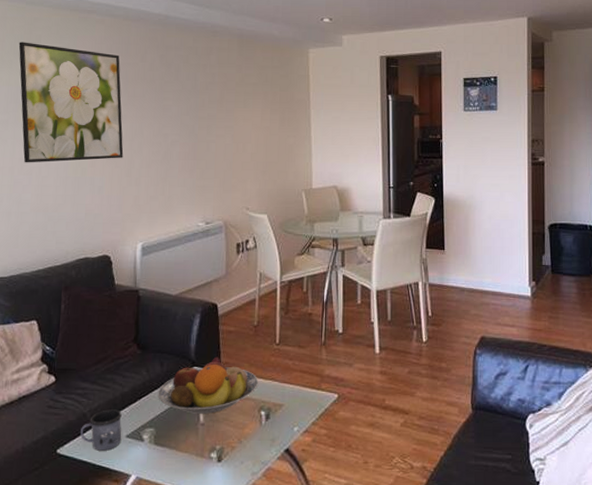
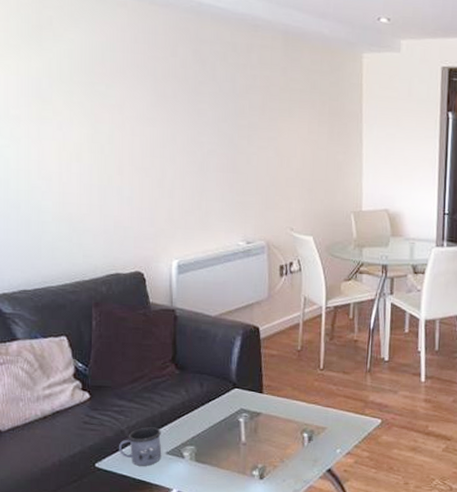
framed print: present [18,42,124,163] -> none [26,23,154,167]
fruit bowl: present [158,356,259,414] -> none [198,379,302,434]

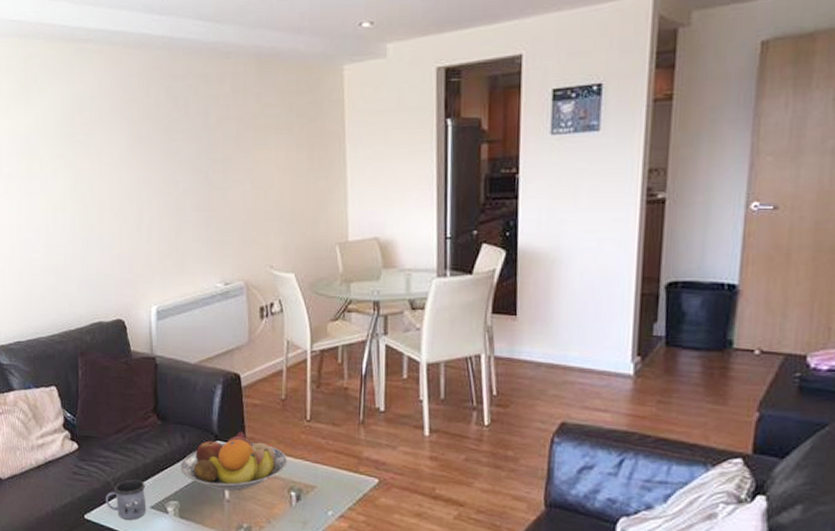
fruit bowl: none [198,379,302,434] -> present [181,431,288,491]

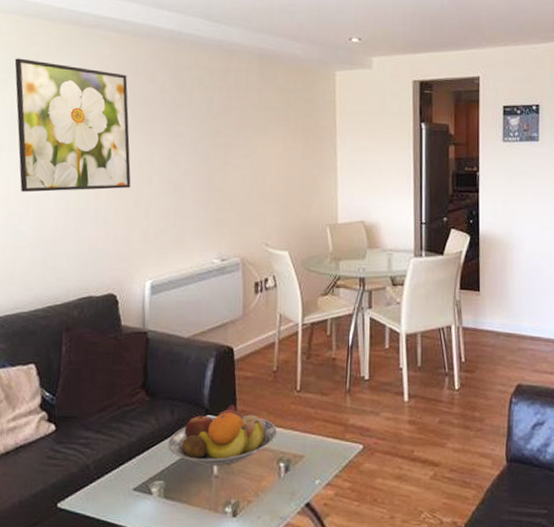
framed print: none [15,83,132,220] -> present [14,58,131,192]
mug: present [106,479,146,520] -> none [83,460,129,505]

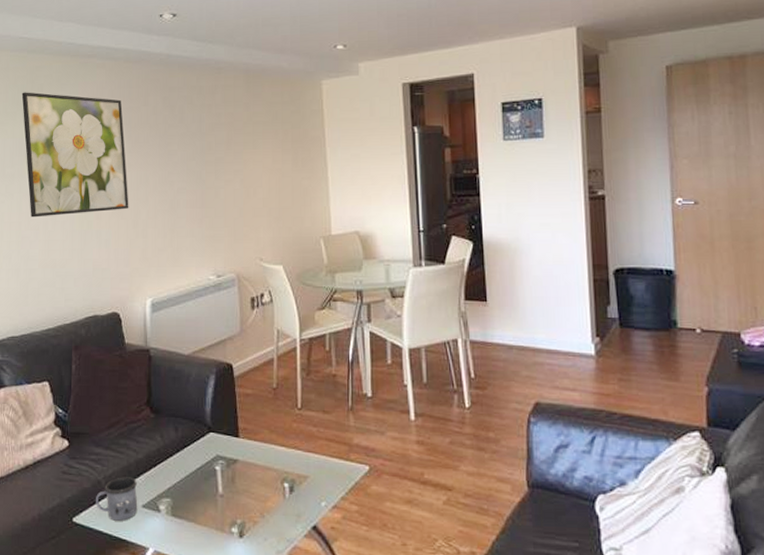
mug: none [83,460,129,505] -> present [96,477,138,521]
fruit bowl: present [168,404,278,465] -> none [174,422,281,484]

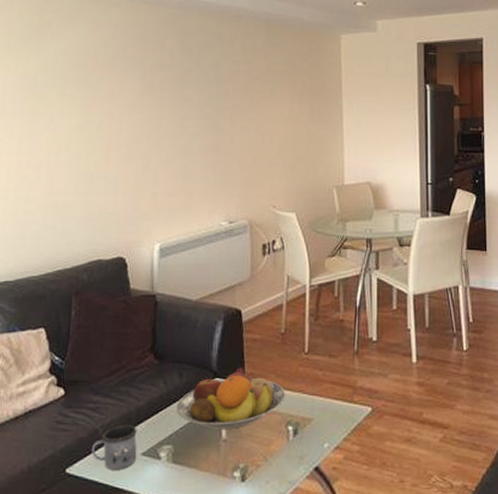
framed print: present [21,92,129,218] -> none [27,26,140,158]
fruit bowl: none [174,422,281,484] -> present [176,367,286,429]

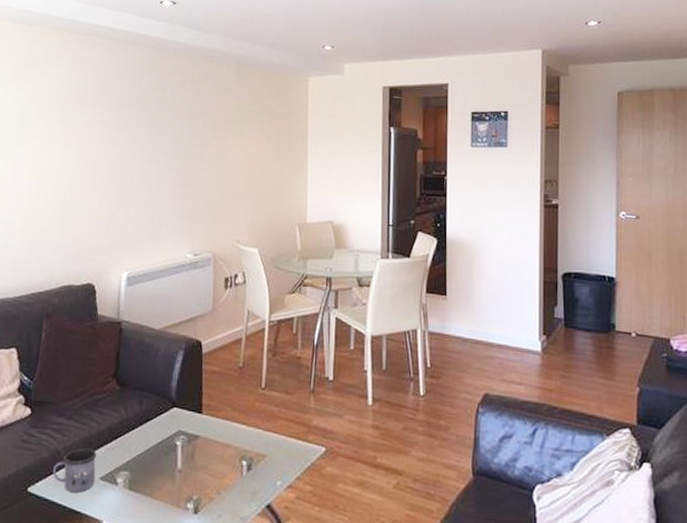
fruit bowl: present [176,367,286,429] -> none [135,398,242,460]

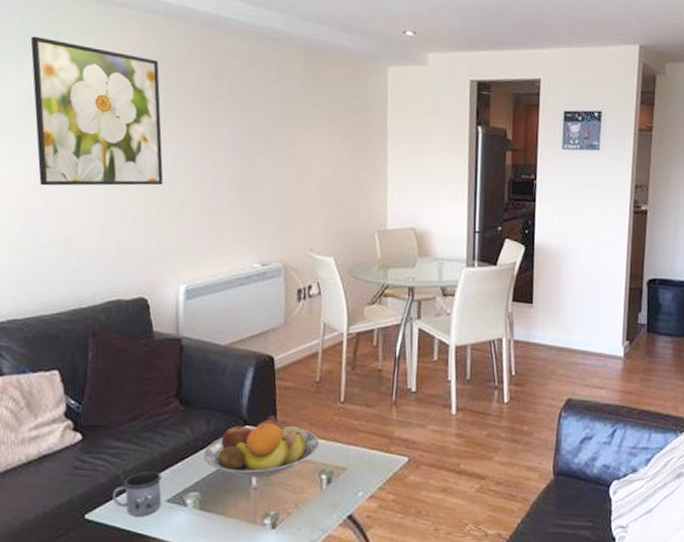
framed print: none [14,62,116,185] -> present [30,36,164,186]
fruit bowl: none [135,398,242,460] -> present [204,415,320,477]

